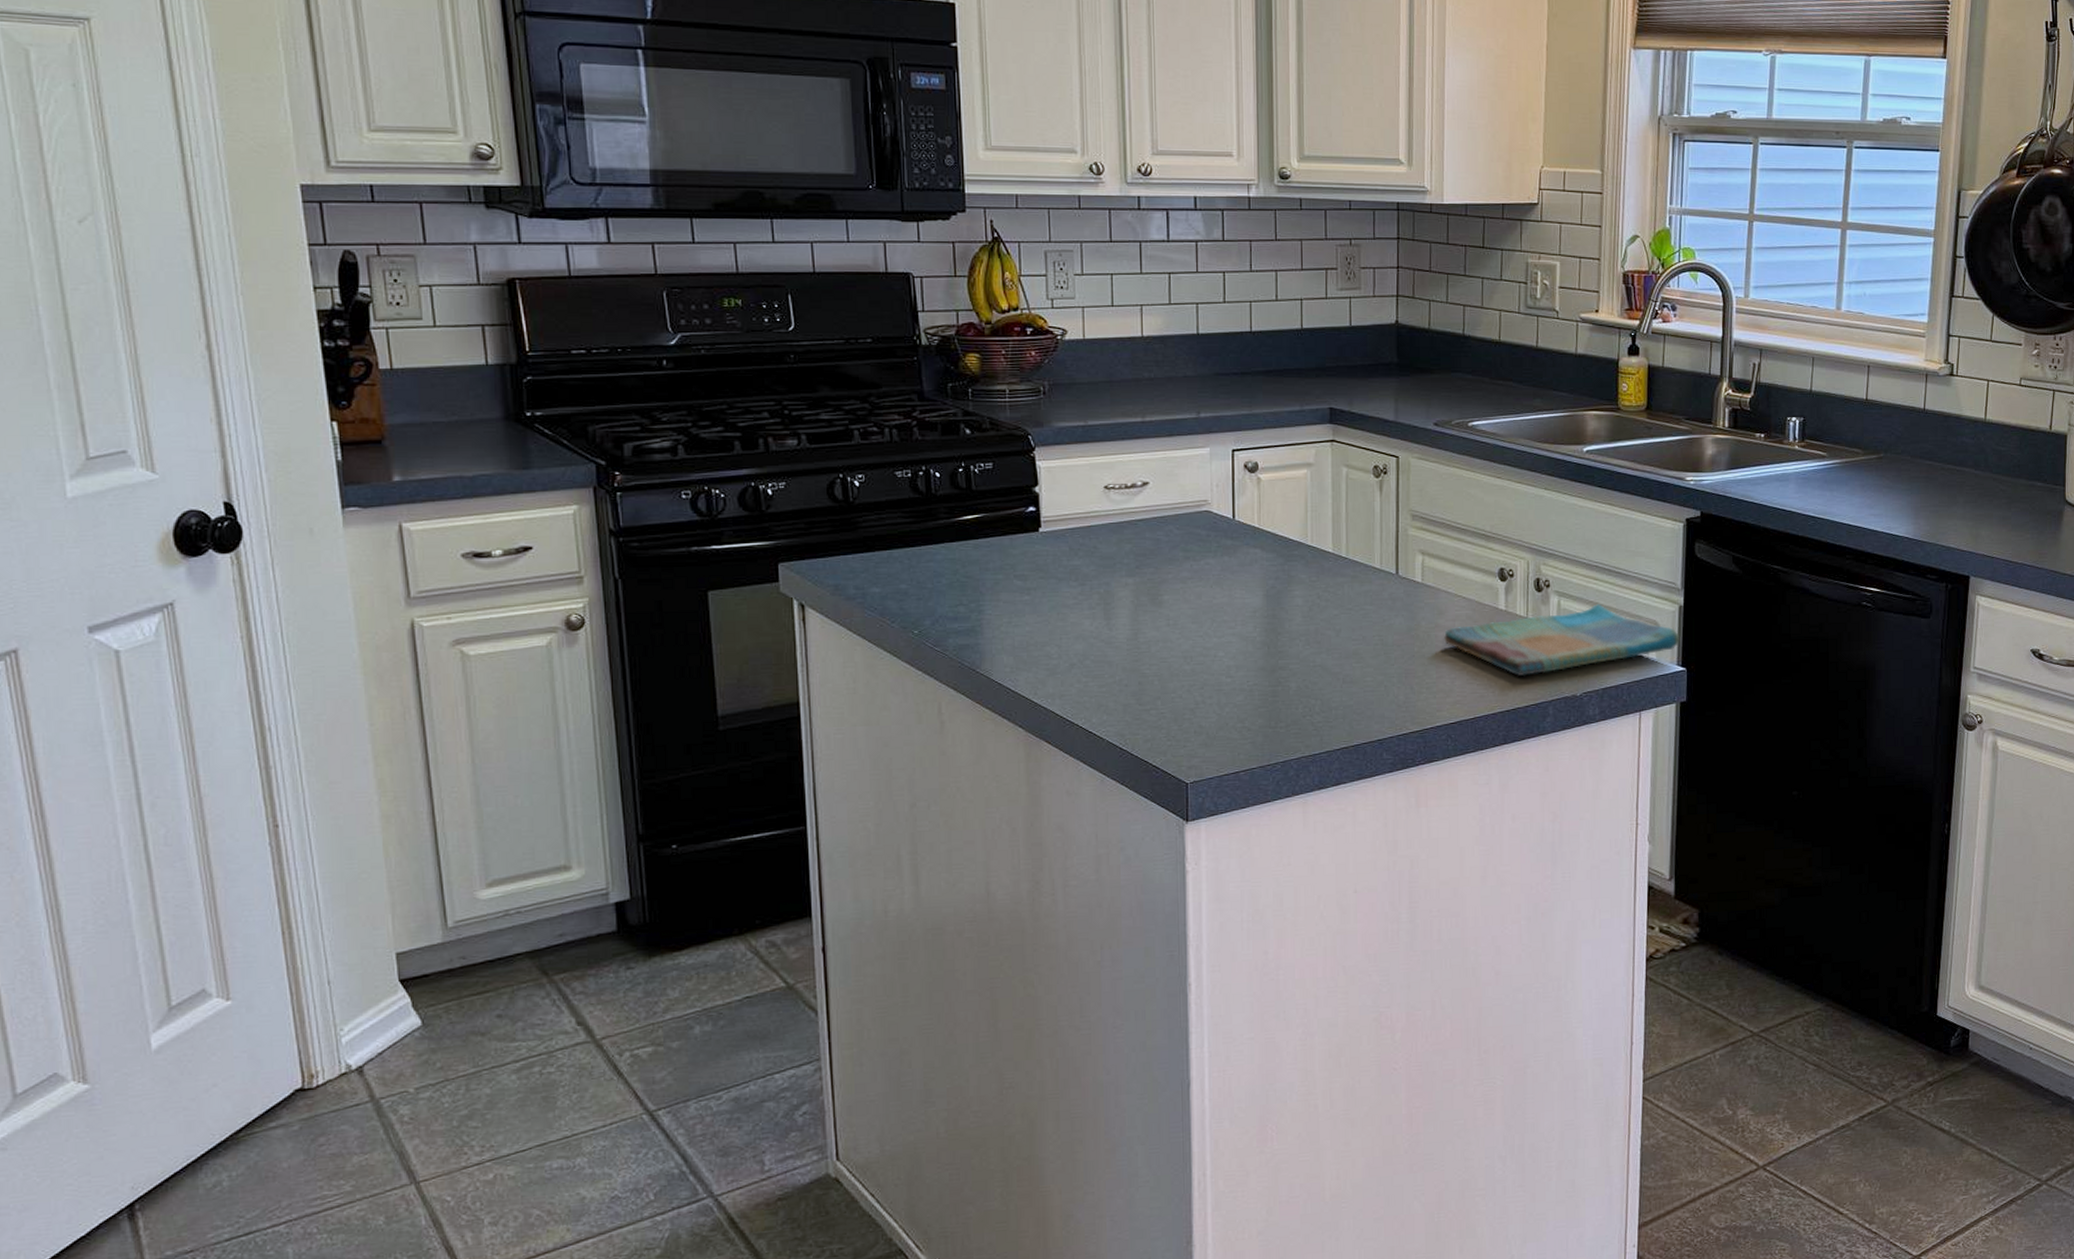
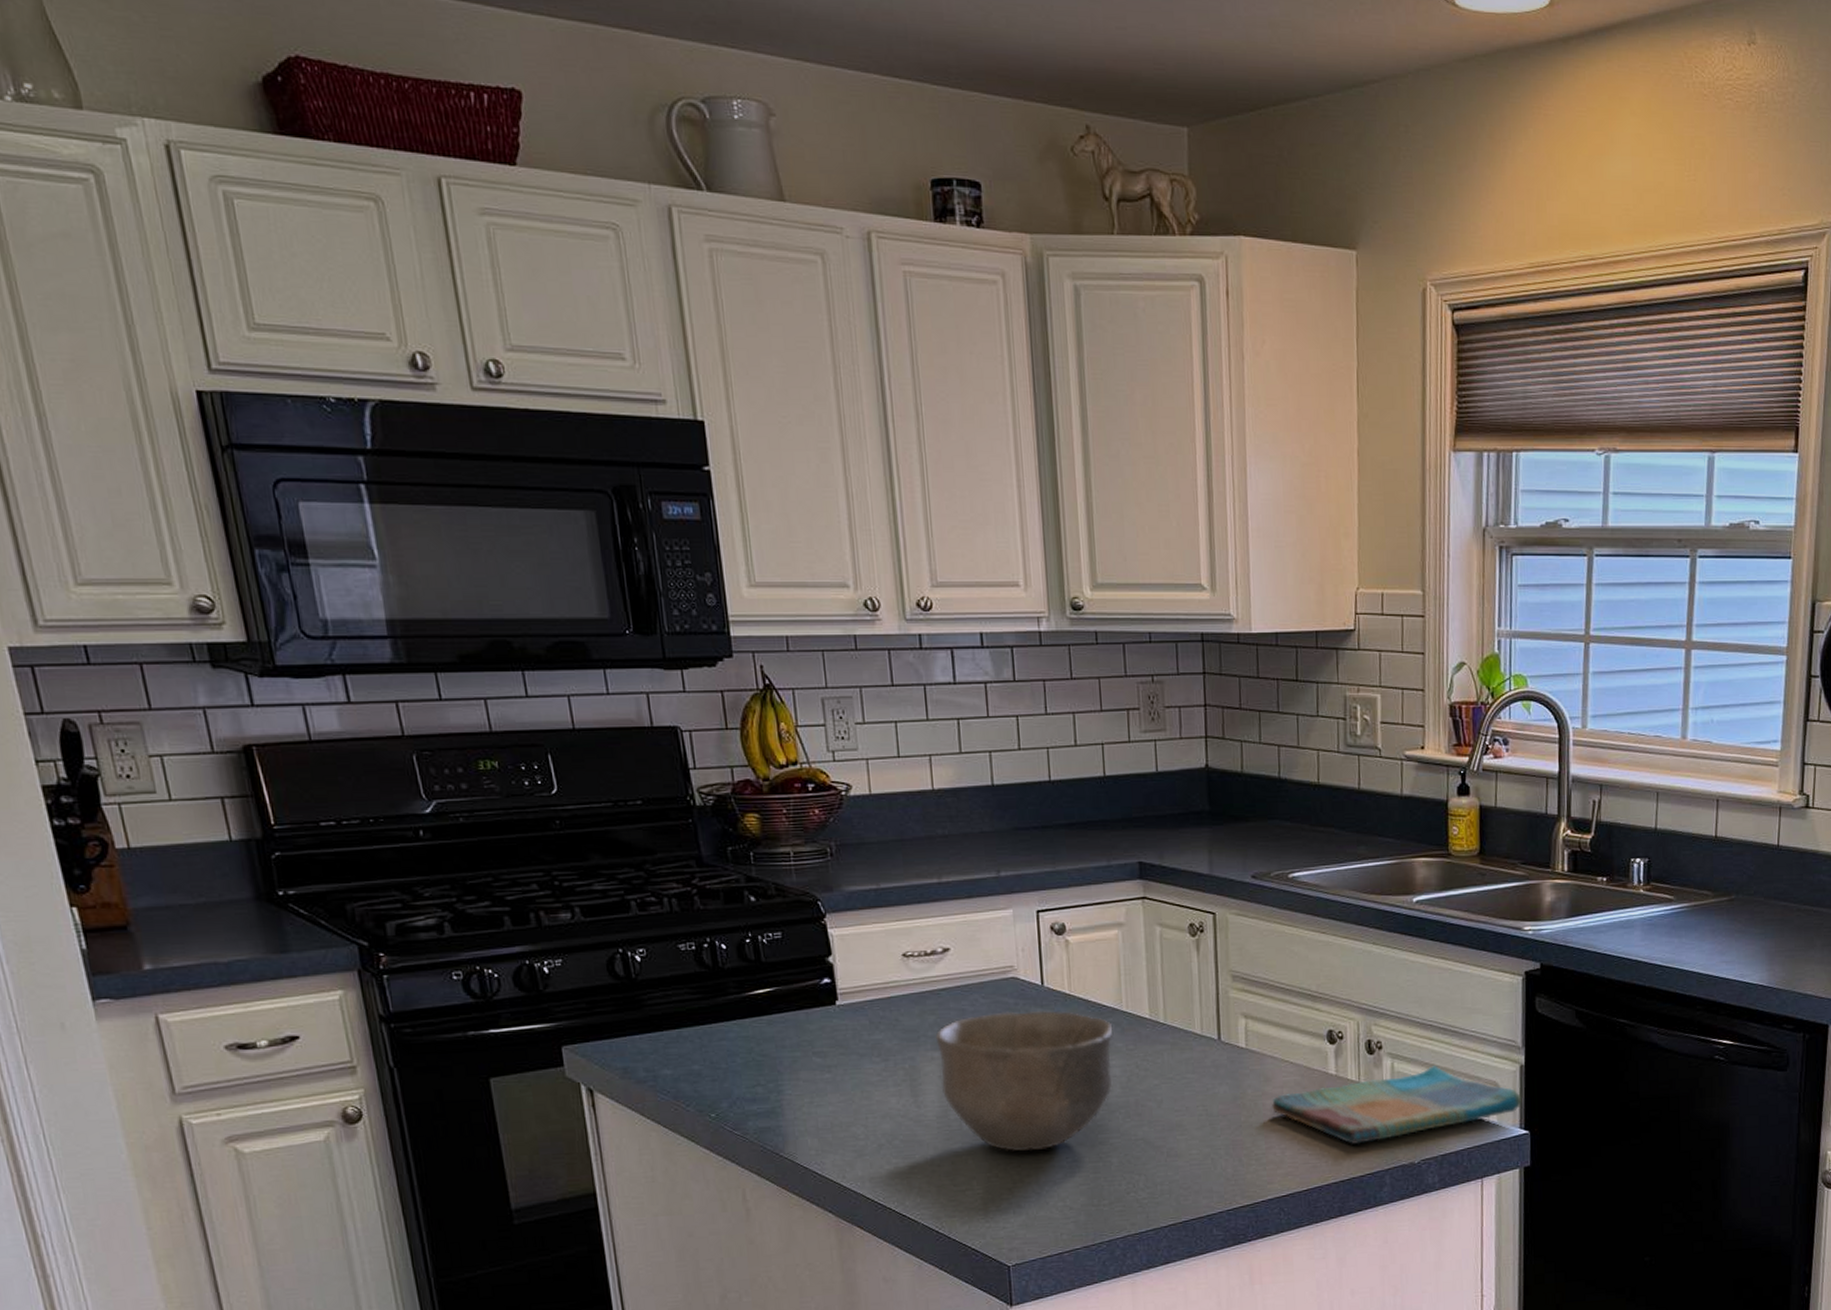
bowl: none [1130,542,1298,675] -> present [935,1010,1113,1152]

